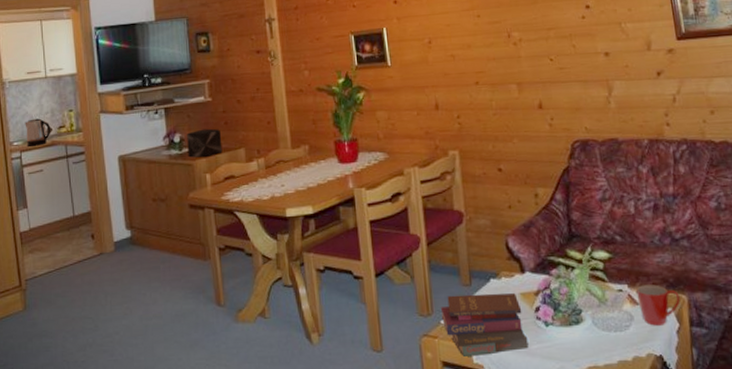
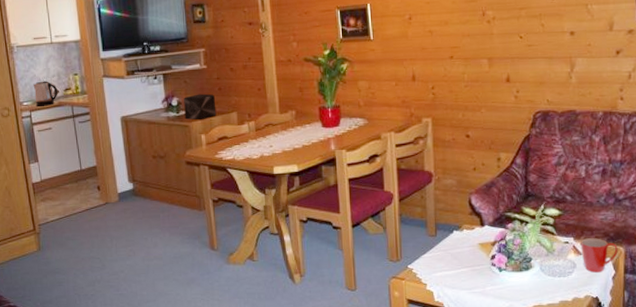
books: present [440,293,529,356] -> none [408,243,483,295]

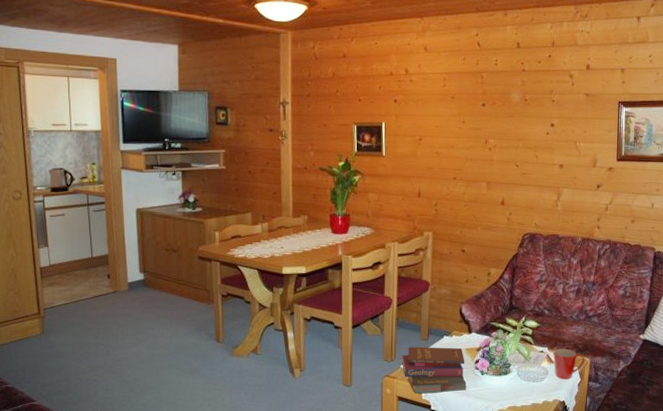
speaker: present [184,93,217,120] -> none [200,192,232,218]
books: none [408,243,483,295] -> present [401,346,467,394]

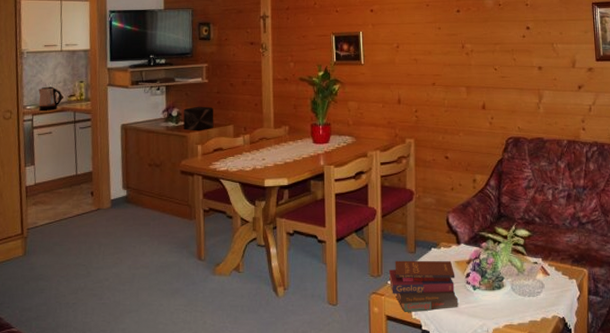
speaker: none [200,192,232,218] -> present [183,106,214,131]
mug: present [553,349,585,380] -> none [548,259,582,294]

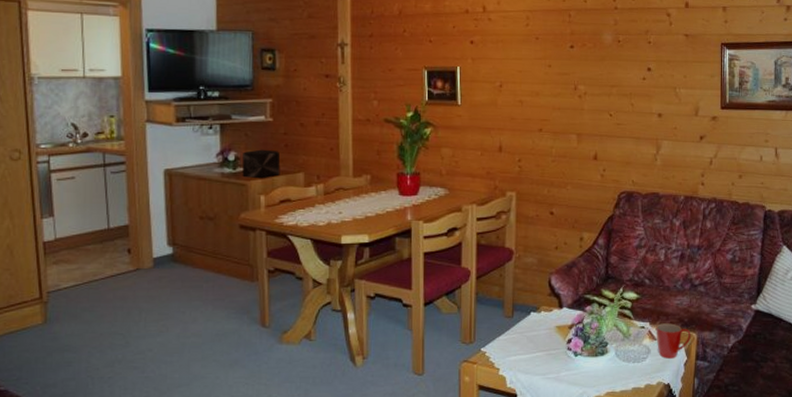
kettle: present [38,86,62,112] -> none [55,121,87,152]
books: present [388,260,458,312] -> none [482,325,558,381]
mug: none [548,259,582,294] -> present [656,323,691,360]

